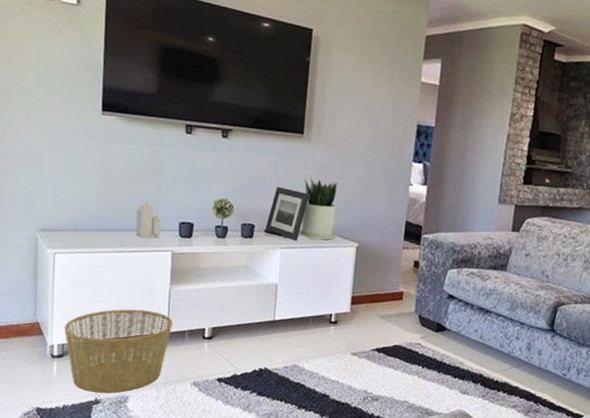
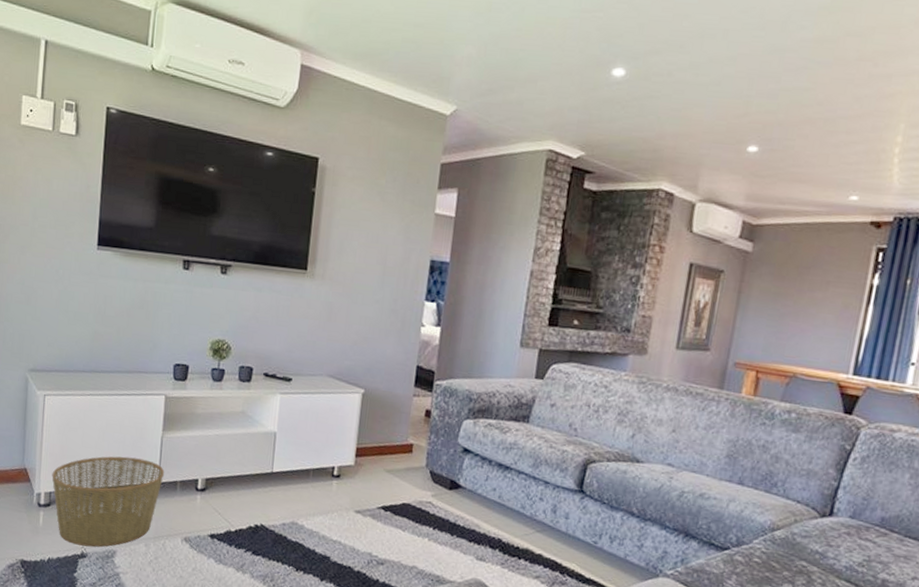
candle: present [136,203,161,238] -> none [128,343,155,381]
picture frame: present [264,186,310,242] -> none [263,326,313,387]
planter: present [299,178,337,240] -> none [300,318,343,386]

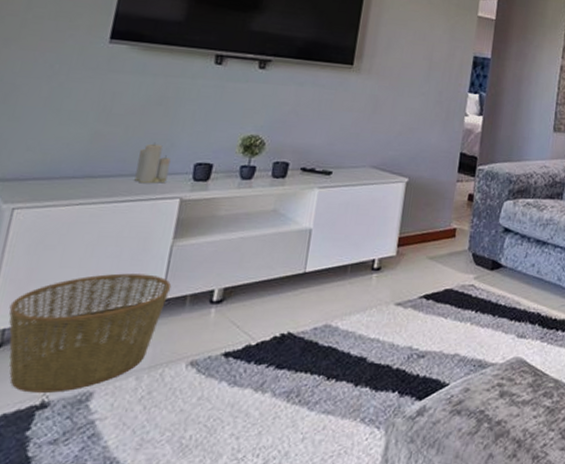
candle: none [128,343,155,381] -> present [134,142,171,184]

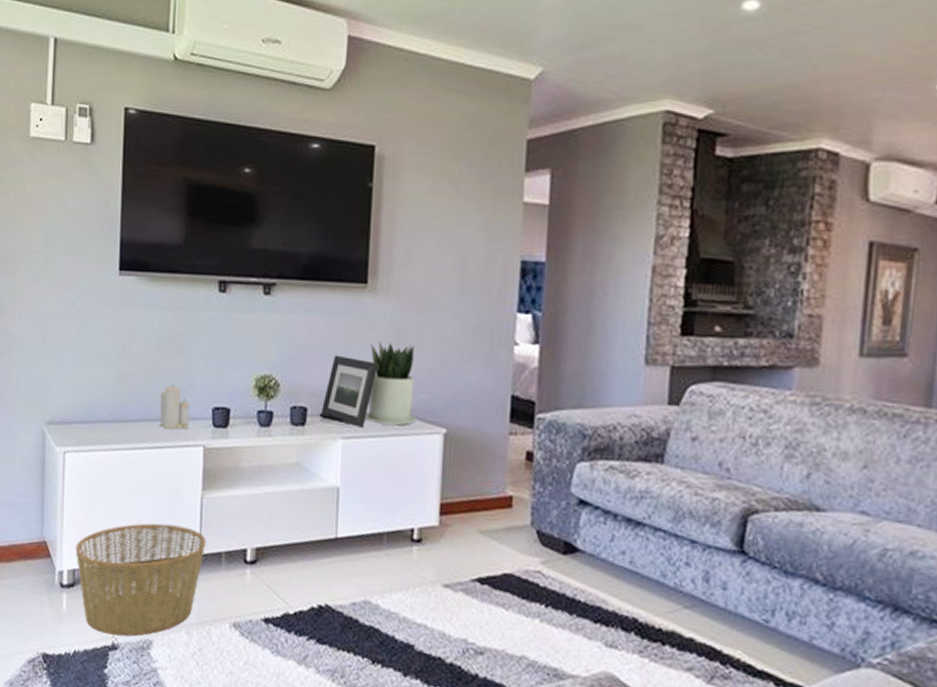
picture frame: none [300,120,357,180] -> present [320,354,379,429]
planter: none [341,110,388,177] -> present [365,342,417,426]

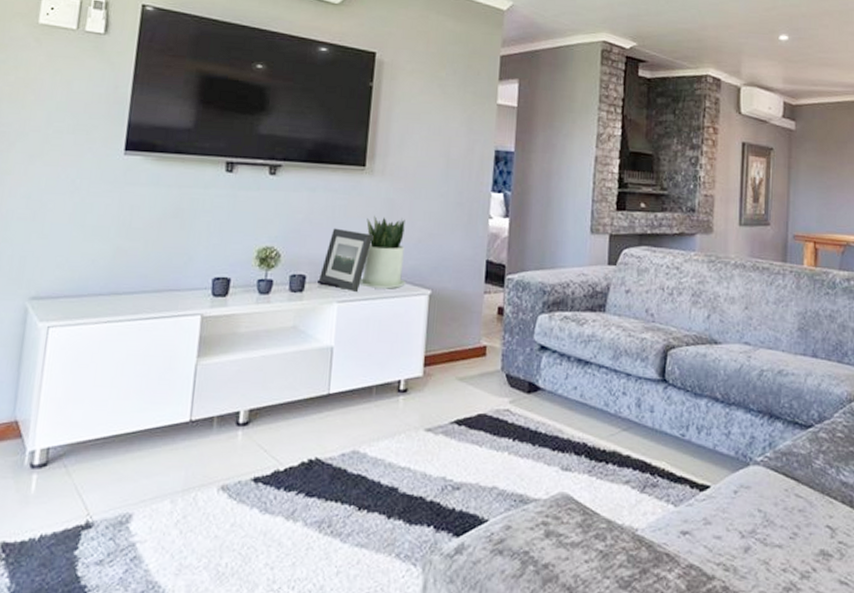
basket: present [75,523,207,636] -> none [51,393,199,513]
candle: present [160,384,190,430] -> none [157,256,190,300]

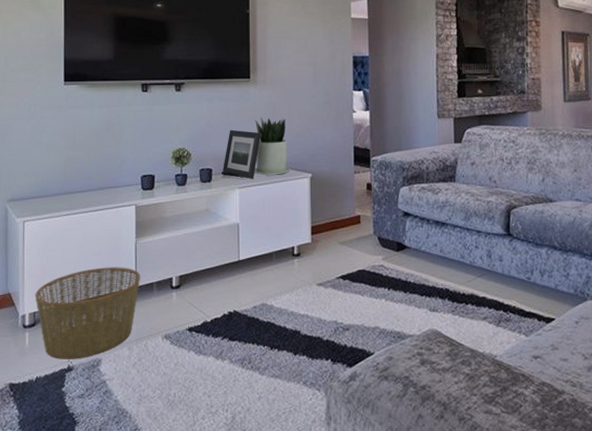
basket: none [51,393,199,513] -> present [35,267,141,359]

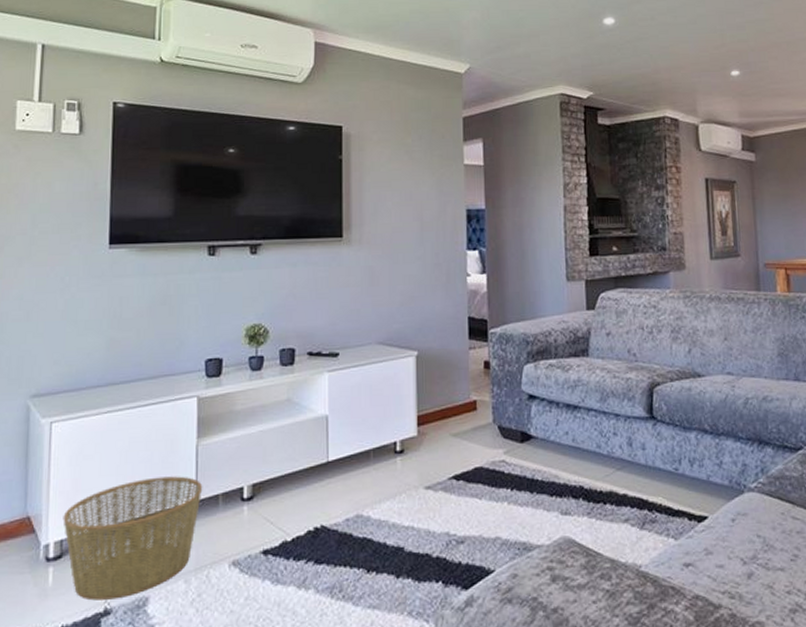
picture frame: present [222,129,262,180] -> none [307,299,357,361]
planter: present [254,117,291,175] -> none [348,284,392,355]

